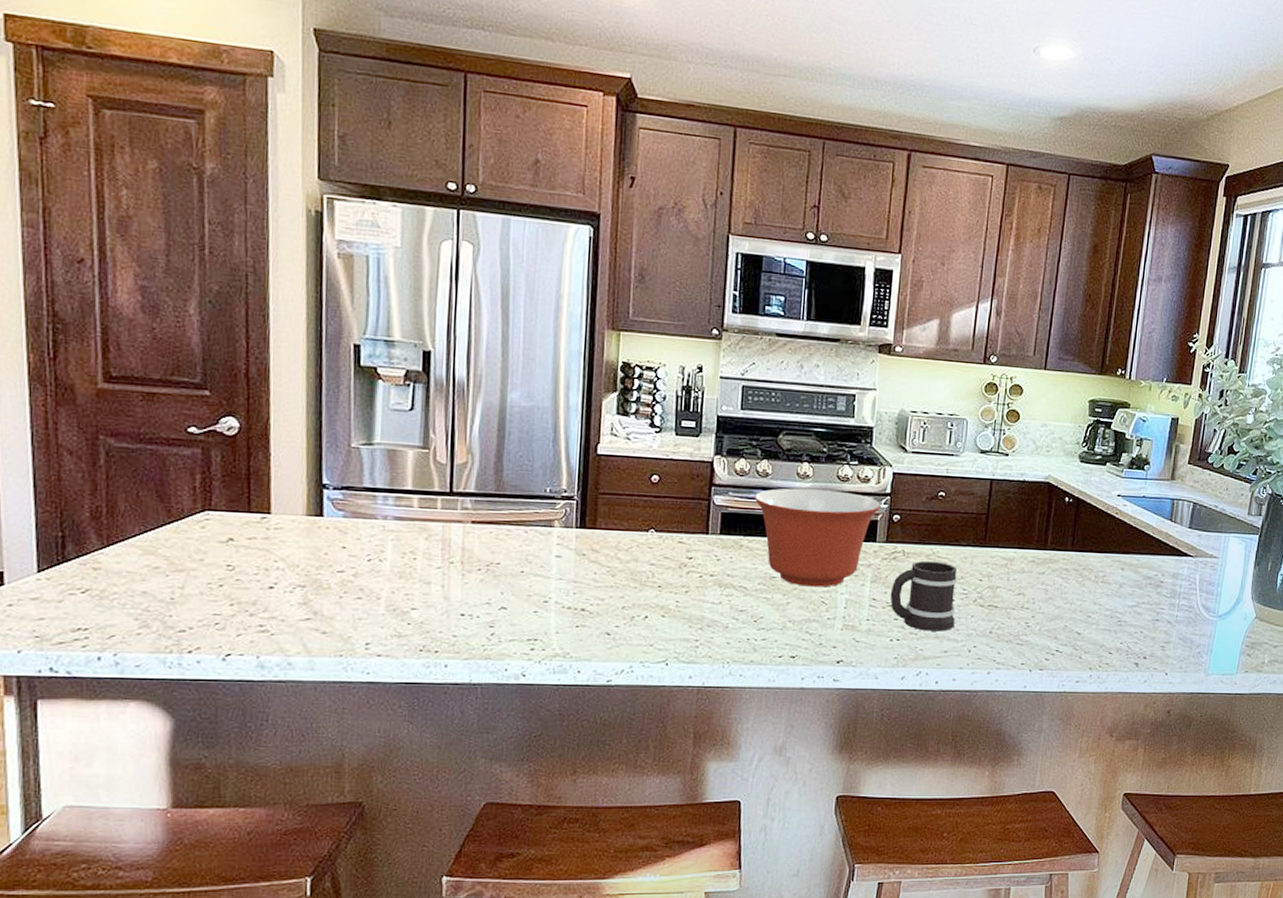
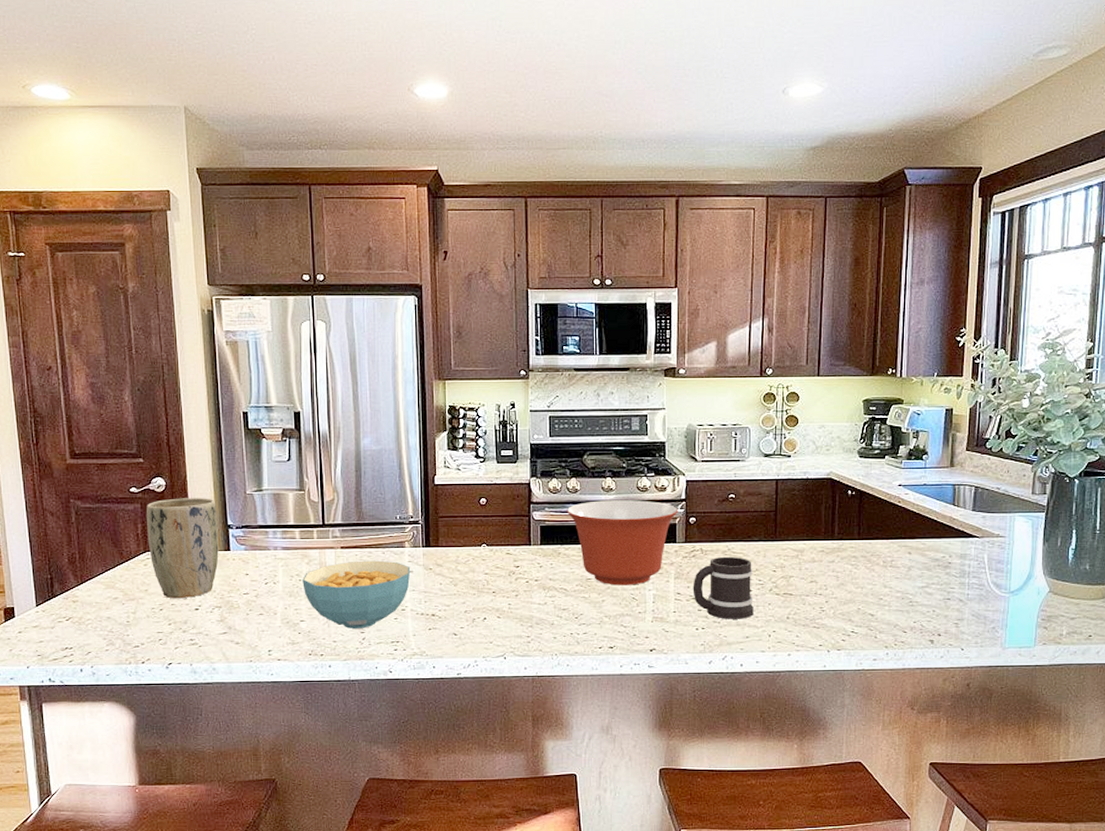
plant pot: none [208,445,310,573] -> present [146,498,219,599]
cereal bowl: none [418,539,559,622] -> present [302,560,411,628]

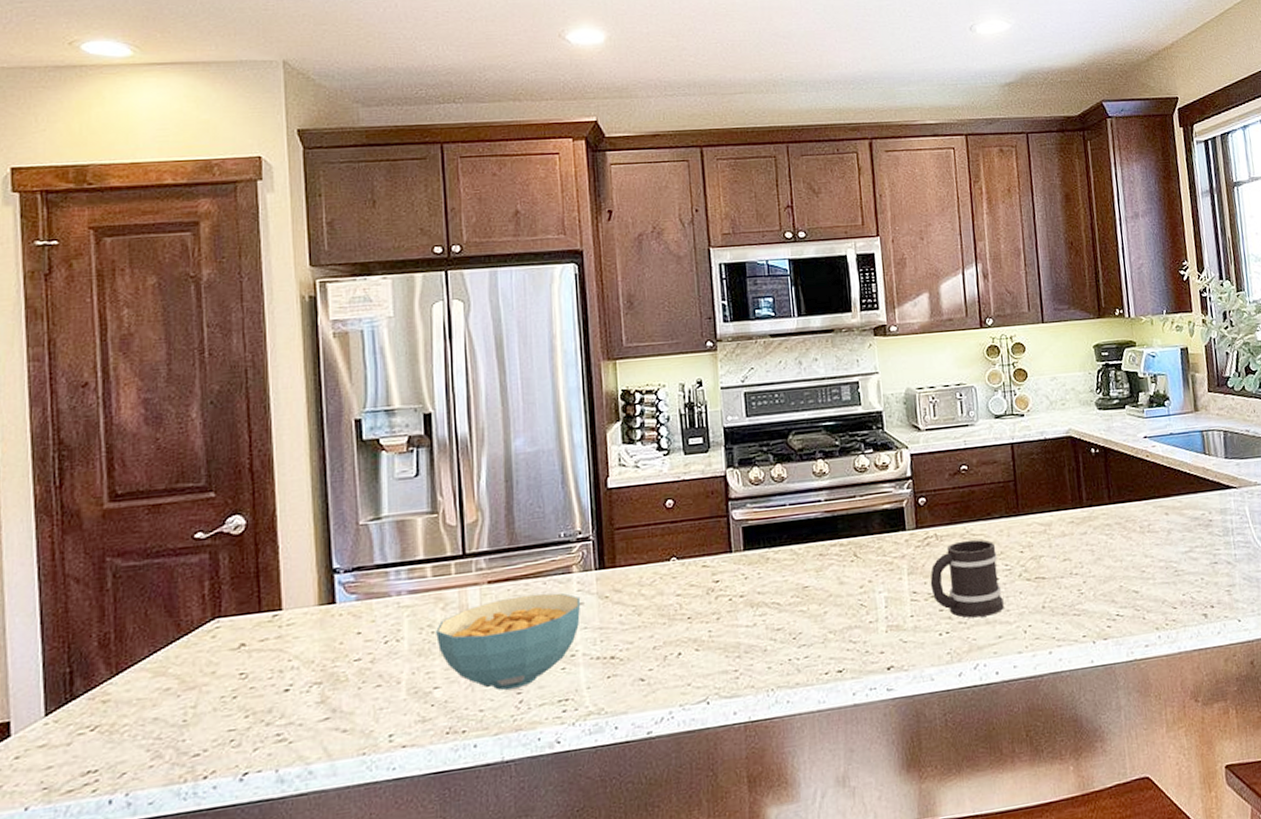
plant pot: present [146,498,219,599] -> none [216,536,320,680]
mixing bowl: present [566,500,679,586] -> none [772,483,905,592]

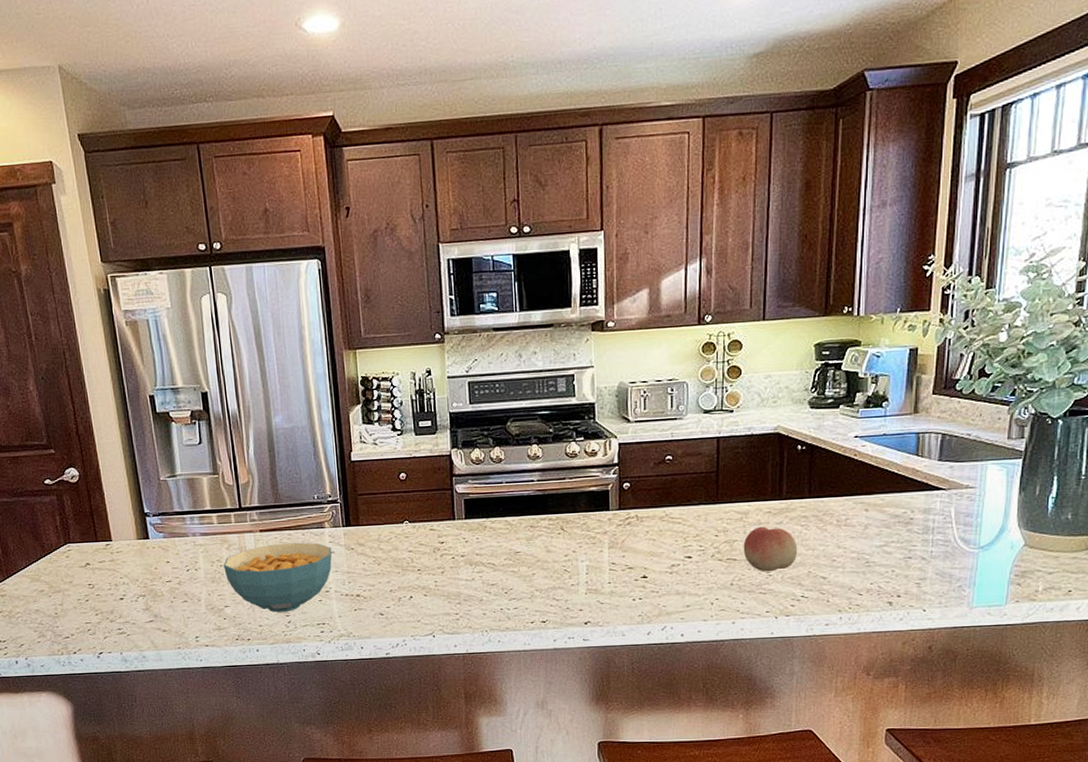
mug: present [930,539,1004,618] -> none [628,522,694,588]
fruit: none [1050,538,1107,590] -> present [743,526,798,572]

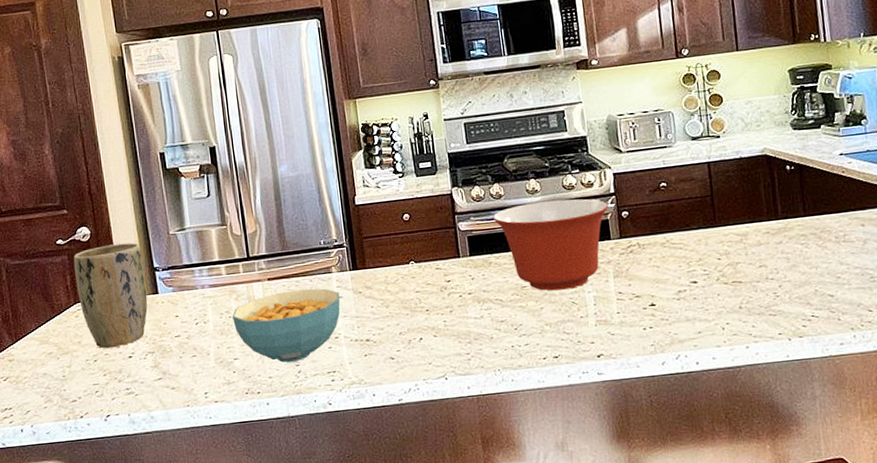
plant pot: none [62,486,139,589] -> present [73,242,148,348]
mixing bowl: none [491,467,611,558] -> present [492,199,609,291]
fruit: present [743,526,798,572] -> none [746,247,802,293]

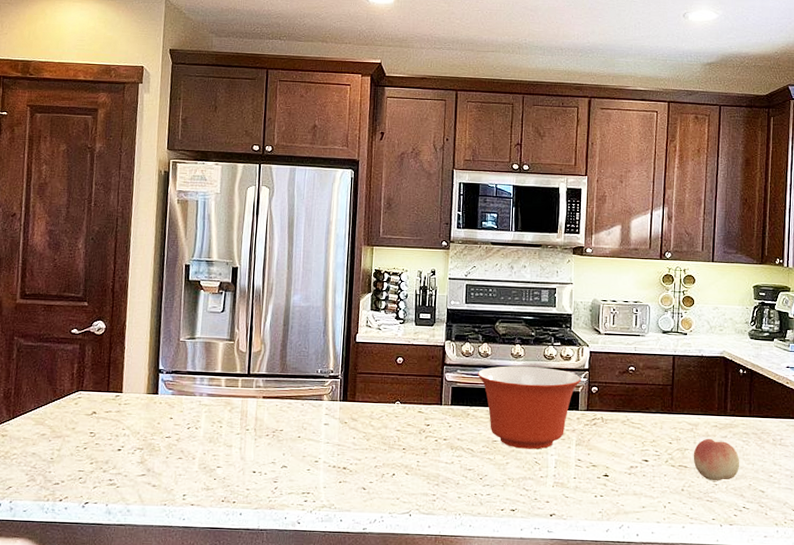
plant pot: present [73,242,148,348] -> none [81,341,151,439]
cereal bowl: present [232,288,341,363] -> none [223,411,327,478]
fruit: none [746,247,802,293] -> present [693,438,740,481]

